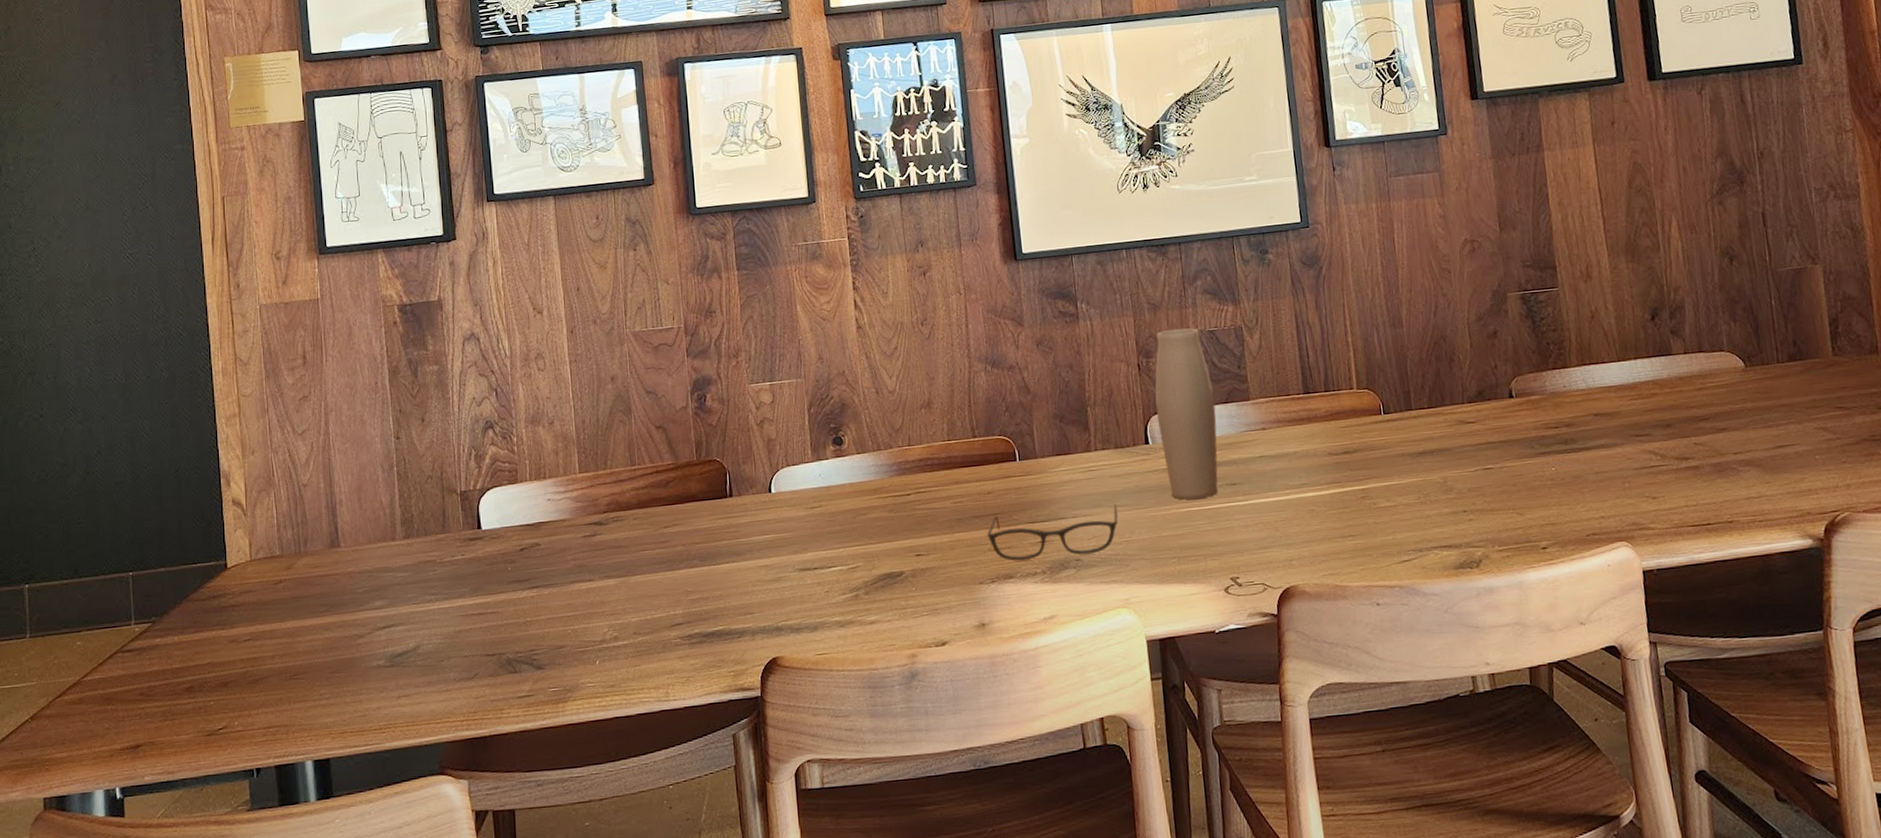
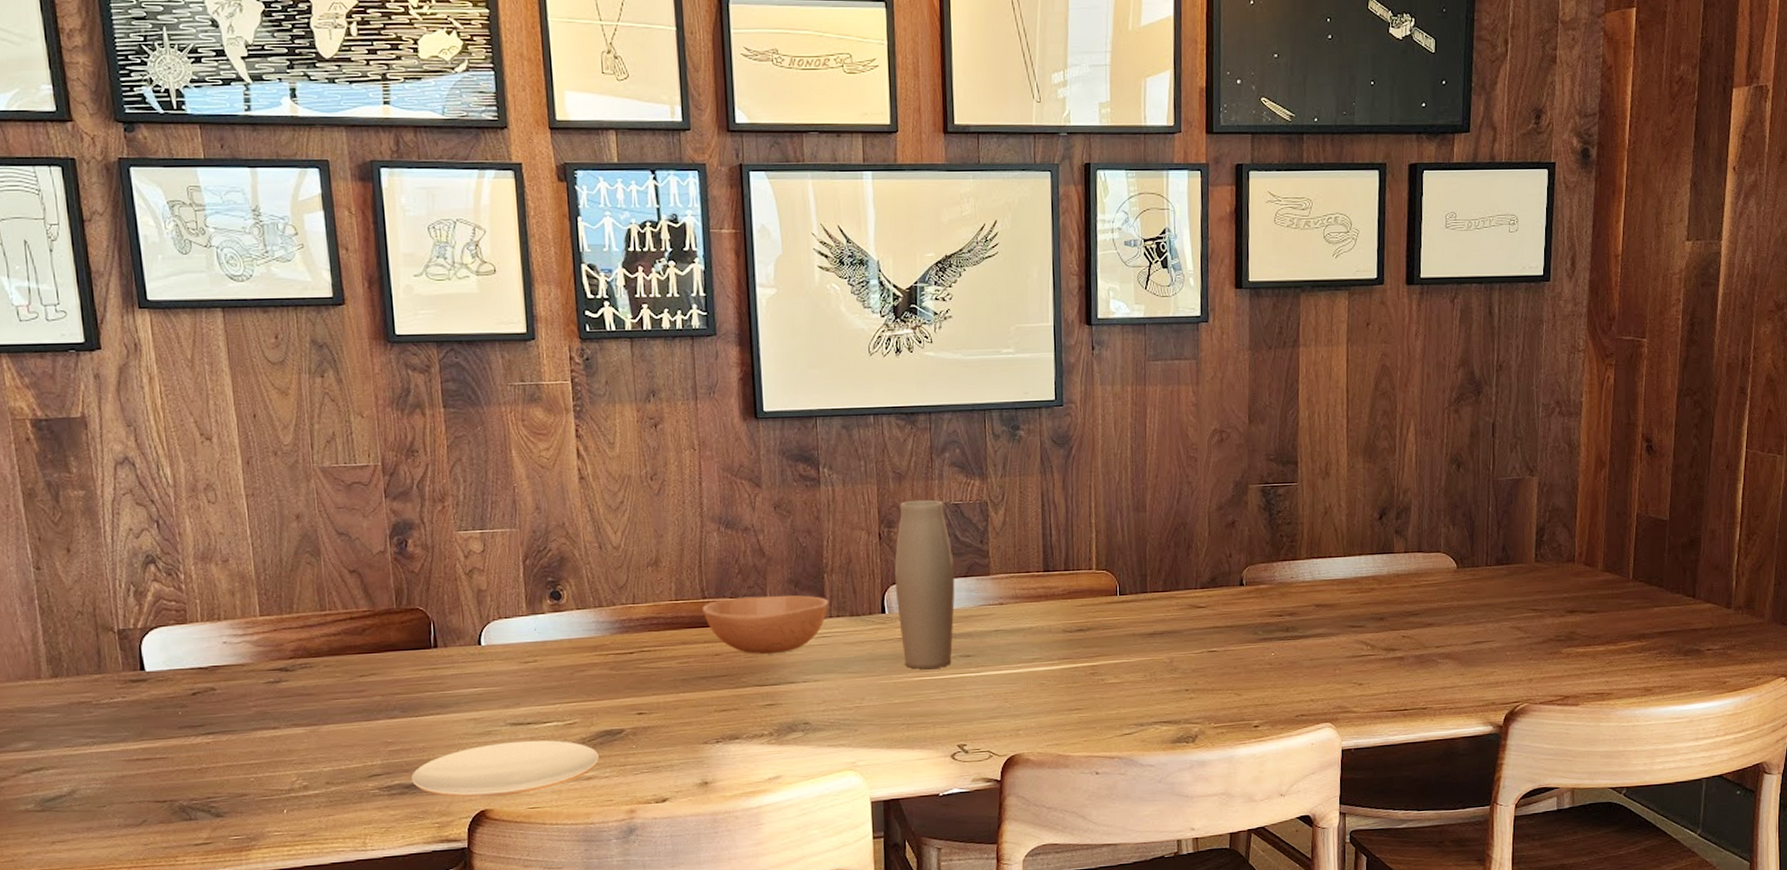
plate: none [710,584,881,646] -> present [411,740,599,798]
bowl: none [972,429,1094,491] -> present [701,595,829,654]
eyeglasses: present [987,503,1118,562] -> none [713,670,850,723]

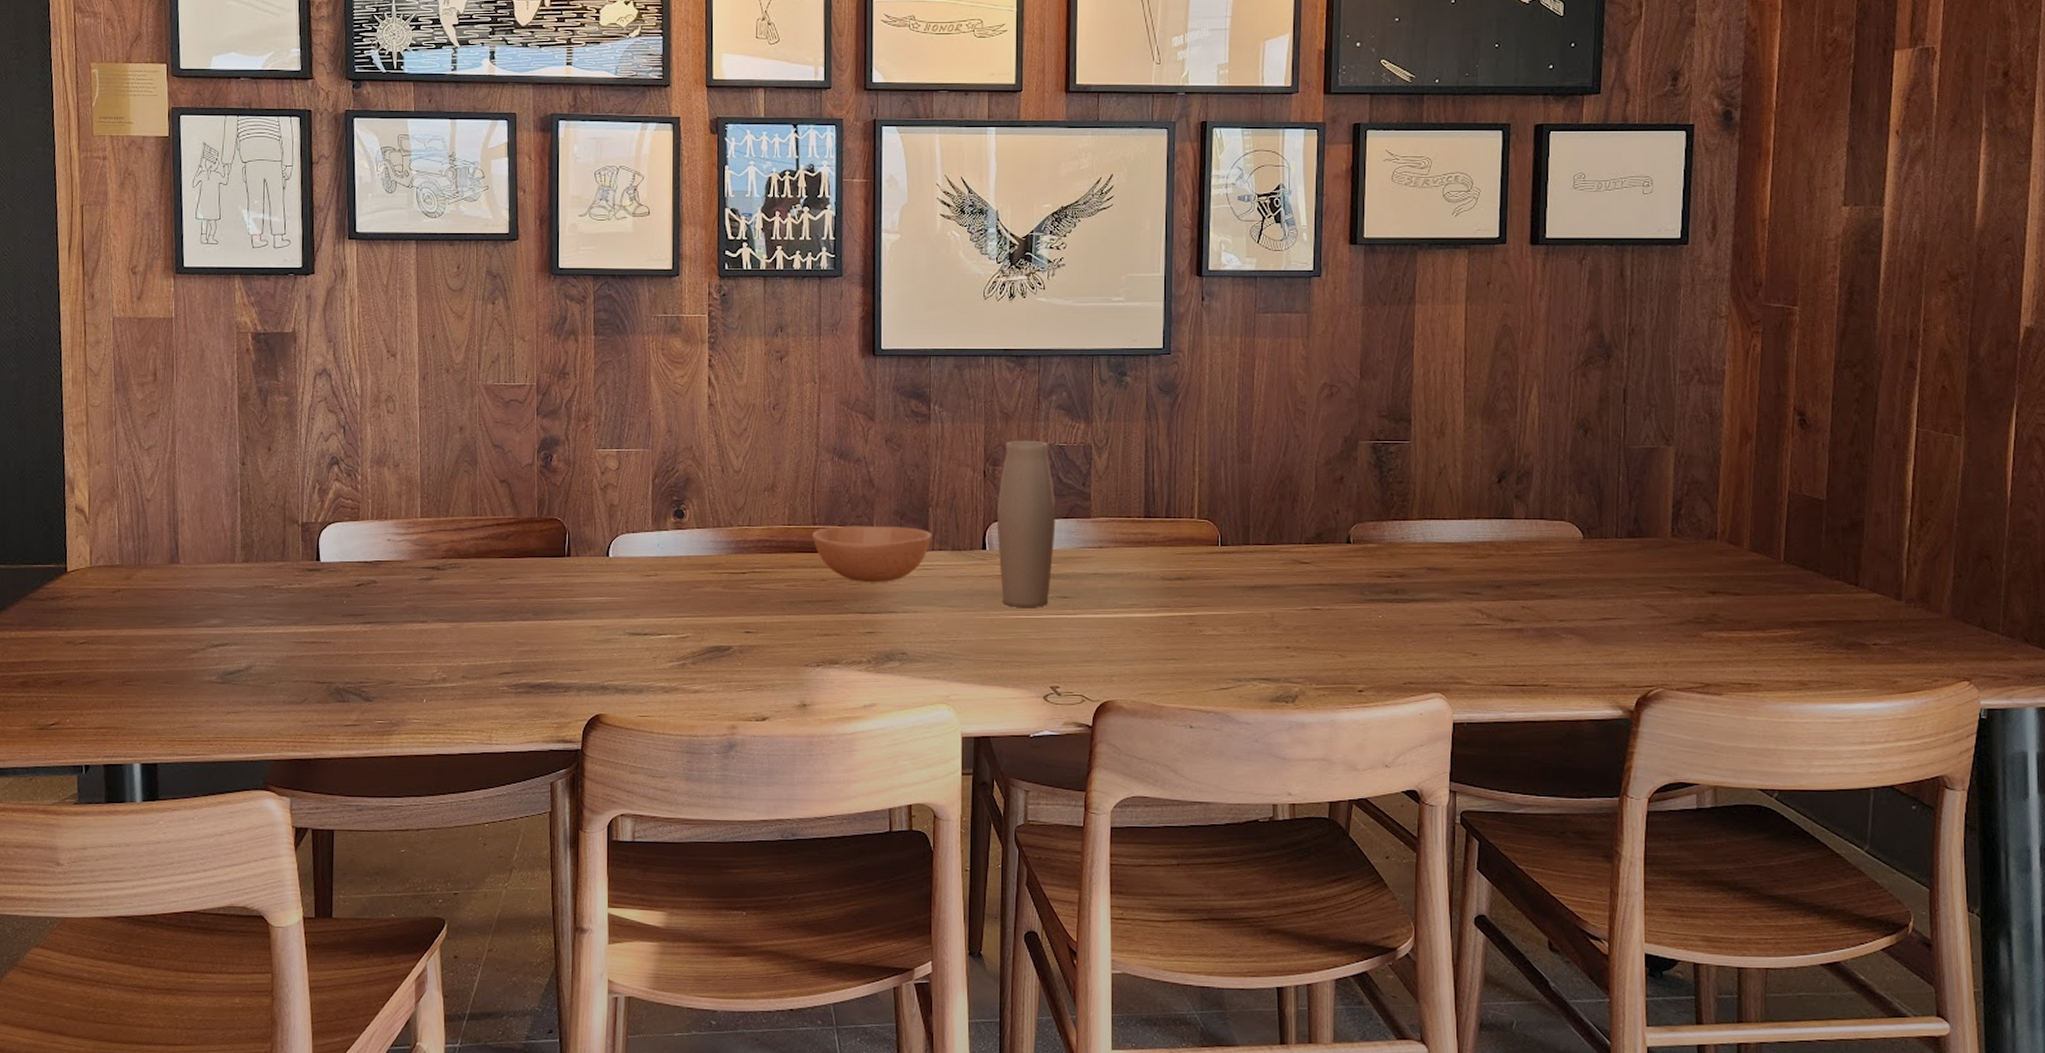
plate: present [411,740,599,798] -> none [537,650,707,703]

